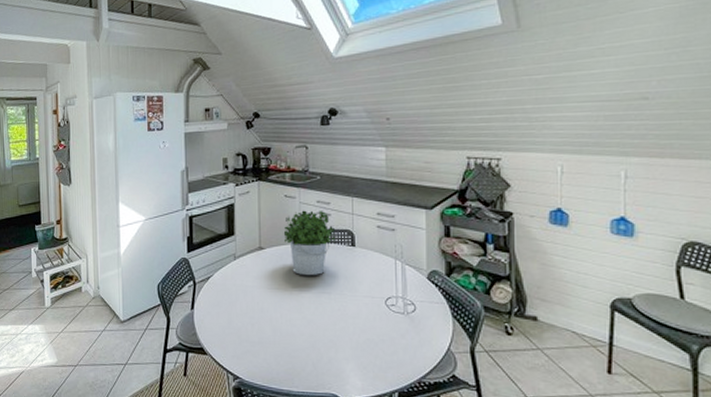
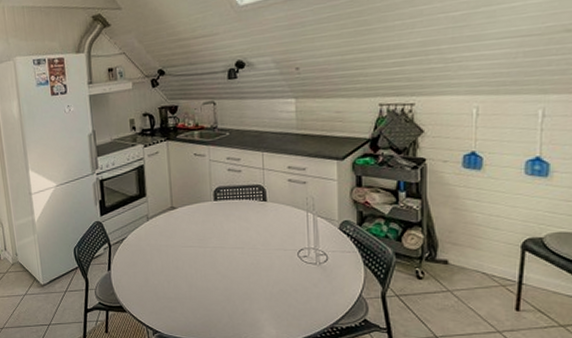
potted plant: present [283,210,336,275] -> none [194,166,247,232]

